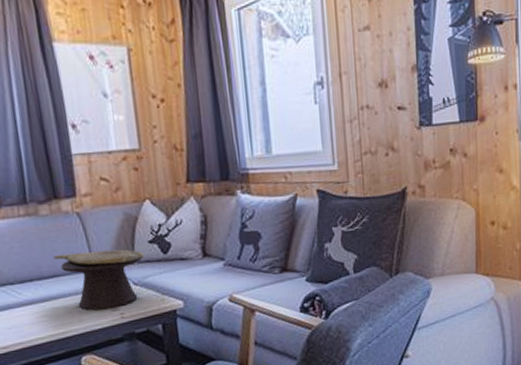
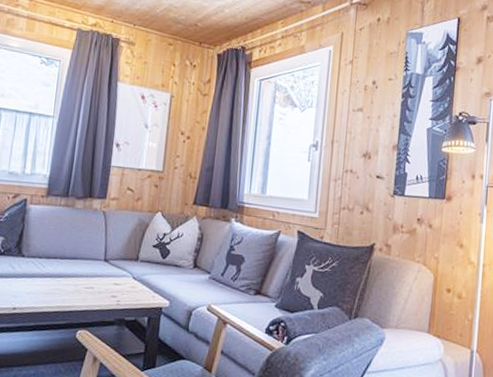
decorative bowl: present [54,249,145,311] -> none [77,241,147,295]

